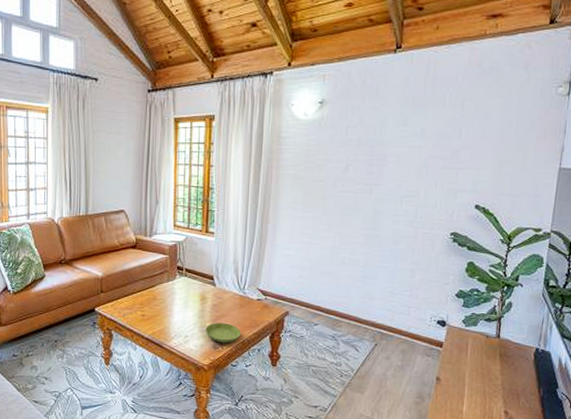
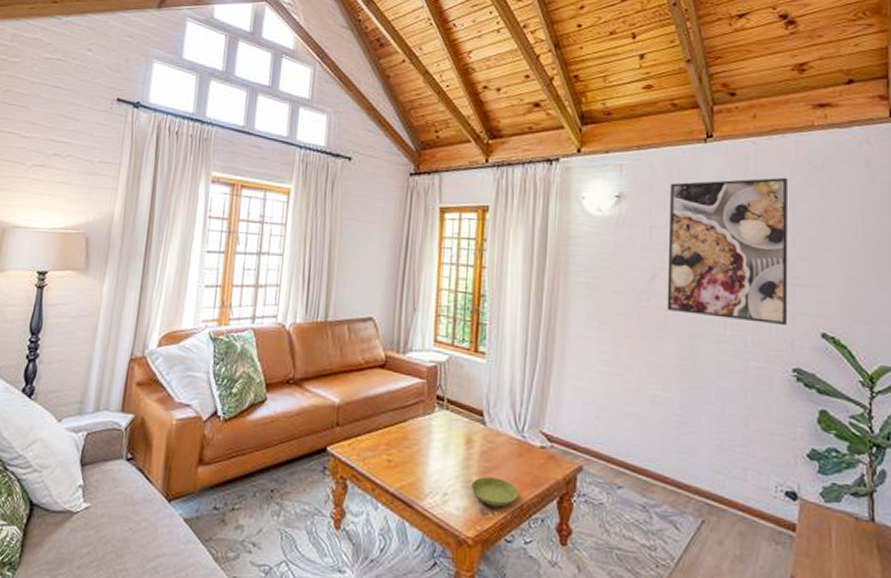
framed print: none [357,80,460,201] -> present [667,177,788,326]

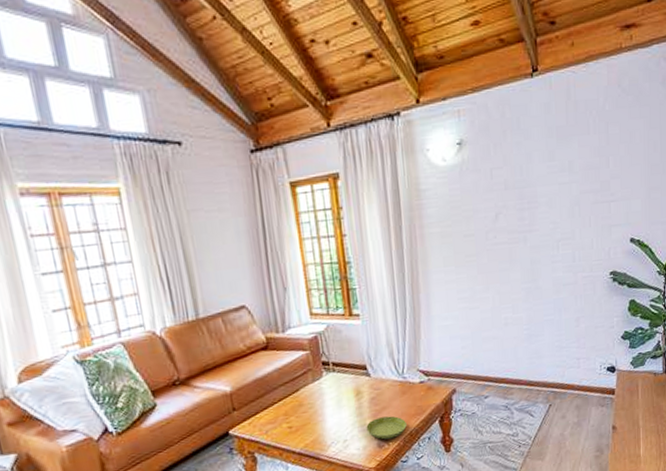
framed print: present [667,177,788,326] -> none [505,103,605,244]

